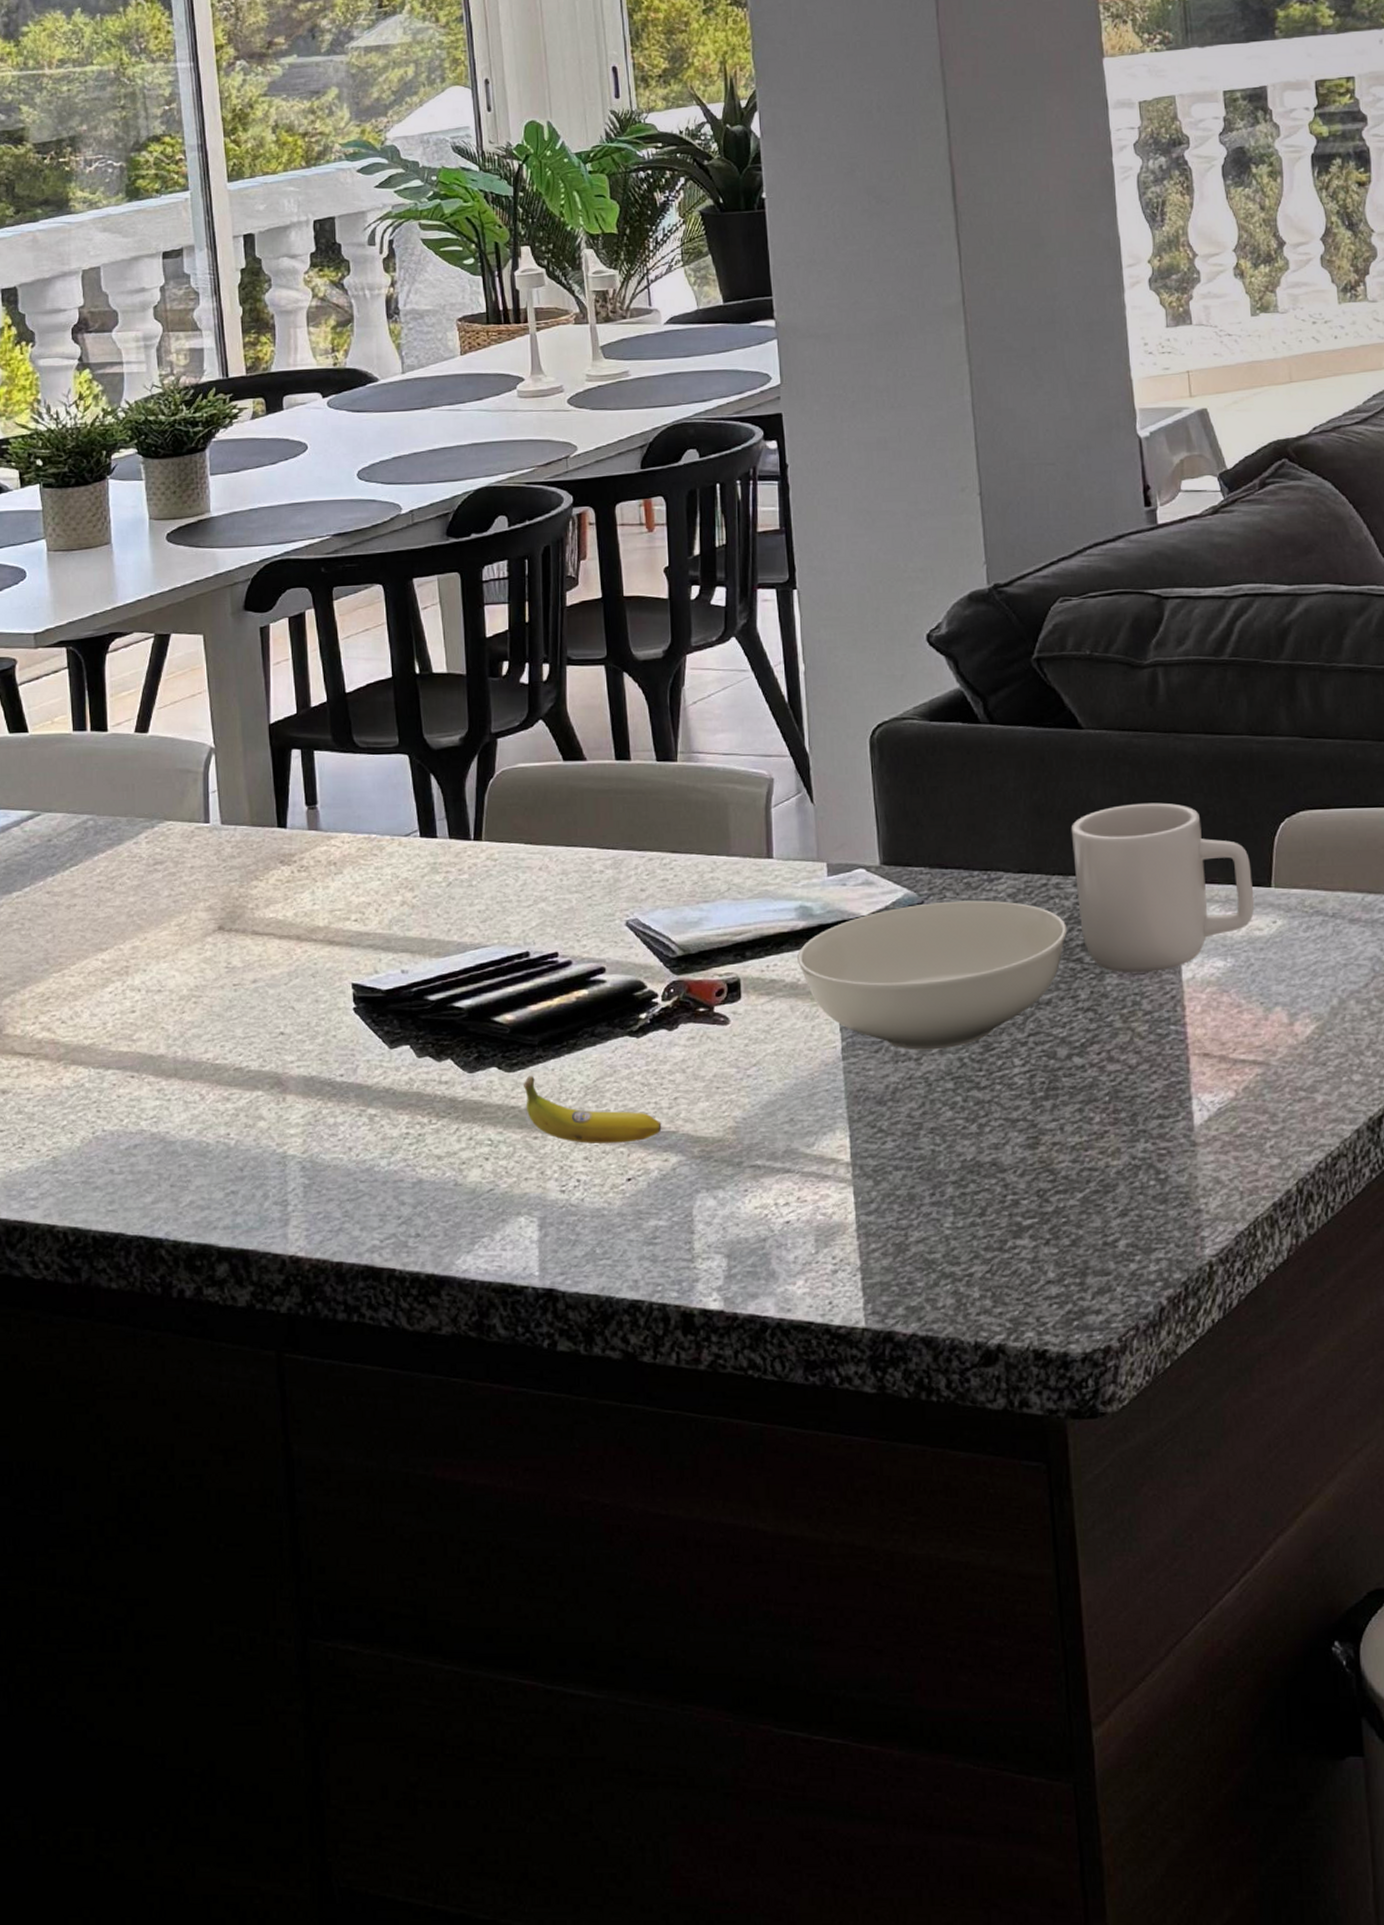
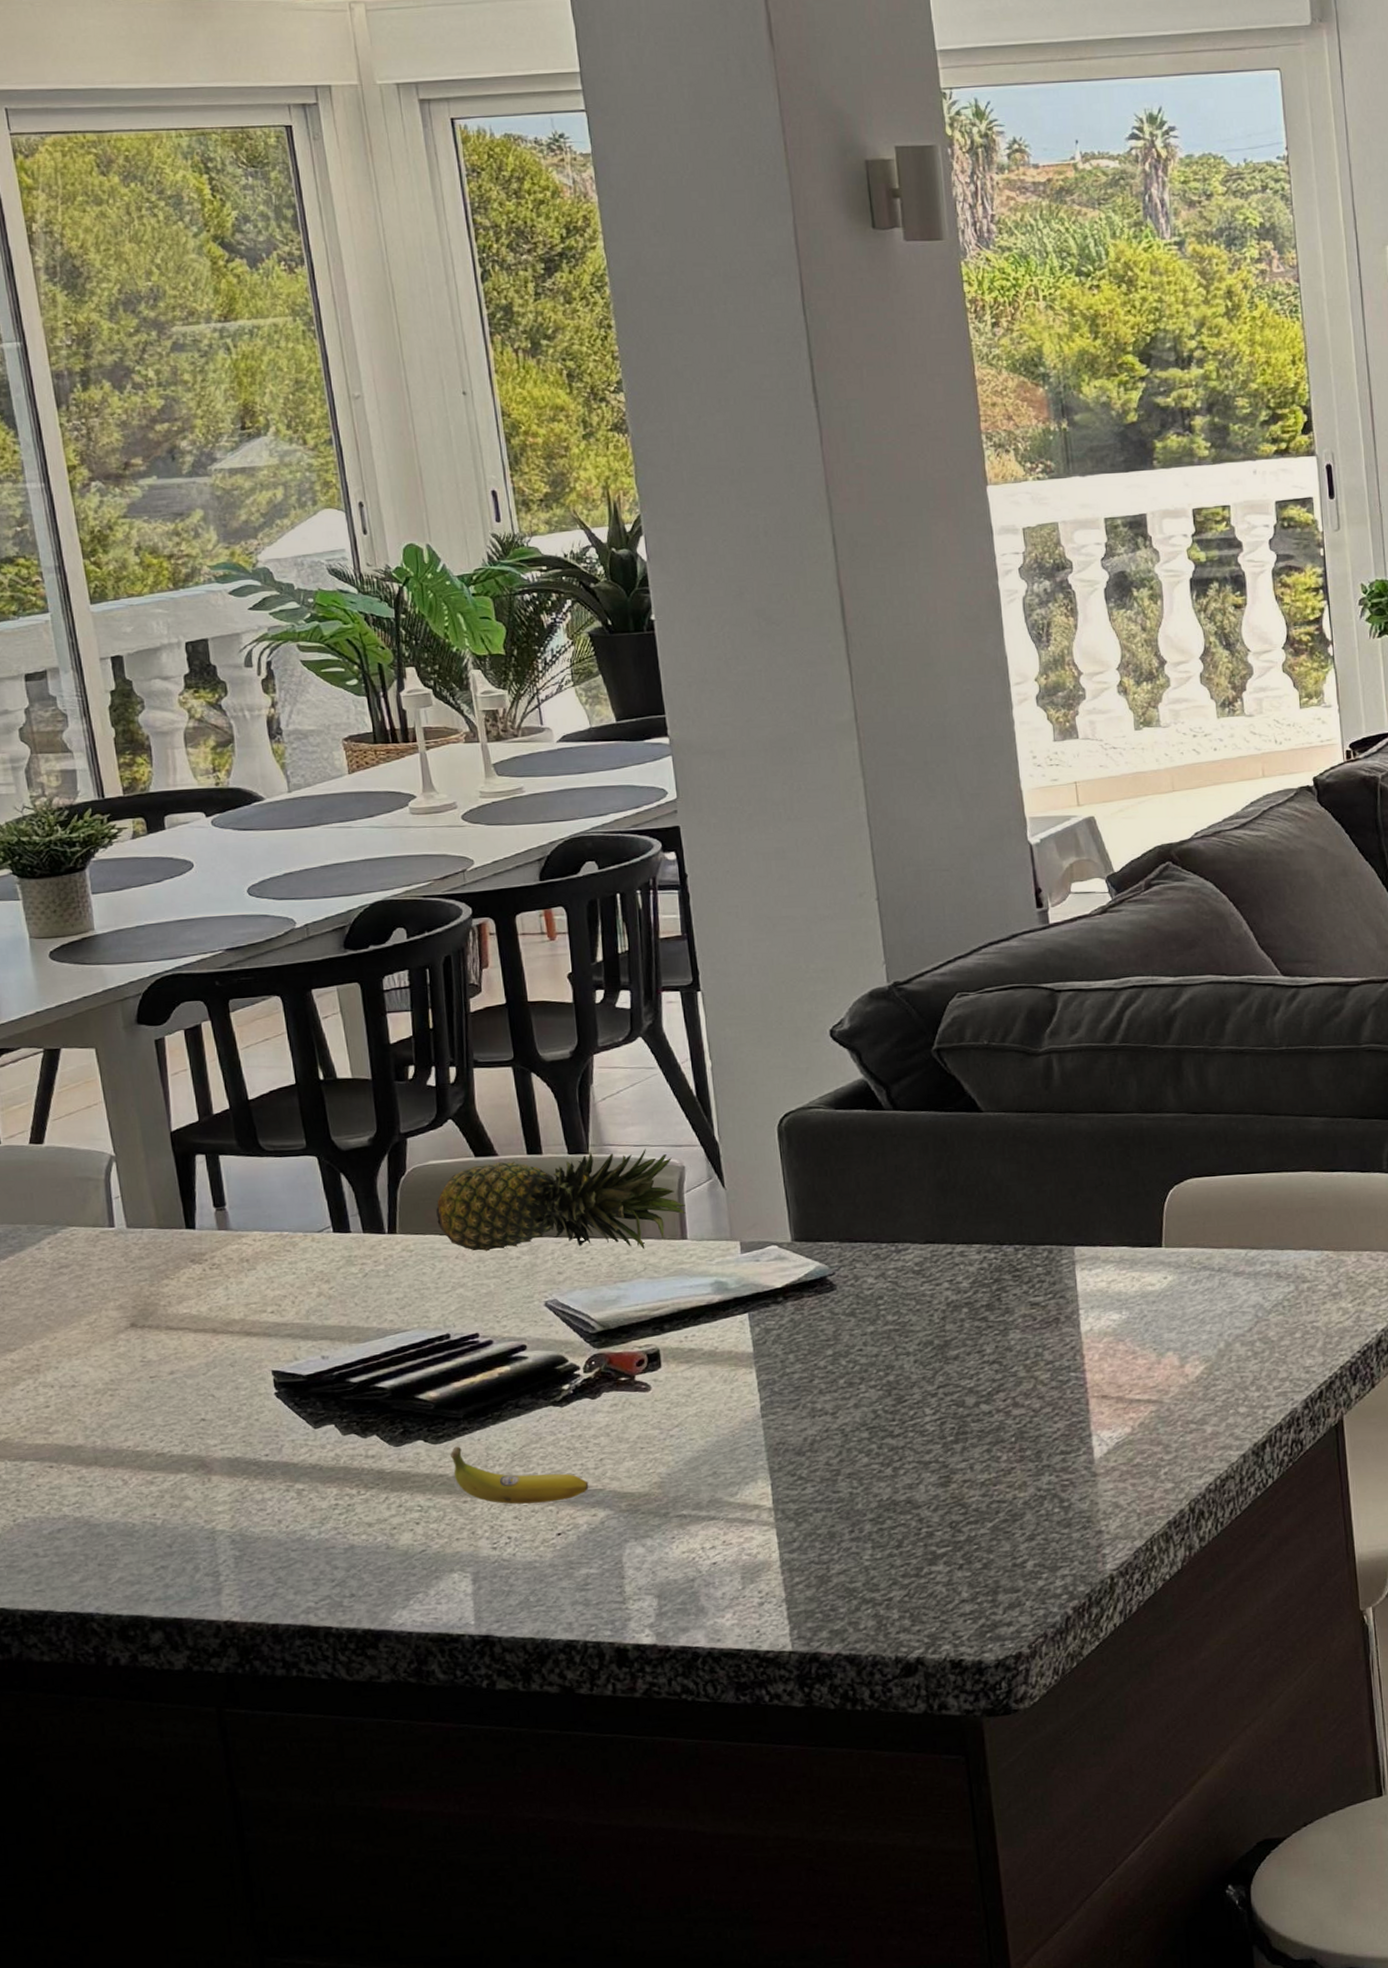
fruit: none [522,757,773,868] -> present [436,1148,686,1252]
bowl: present [797,900,1068,1050] -> none [714,1269,973,1406]
mug: present [1071,802,1255,974] -> none [973,1176,1147,1329]

